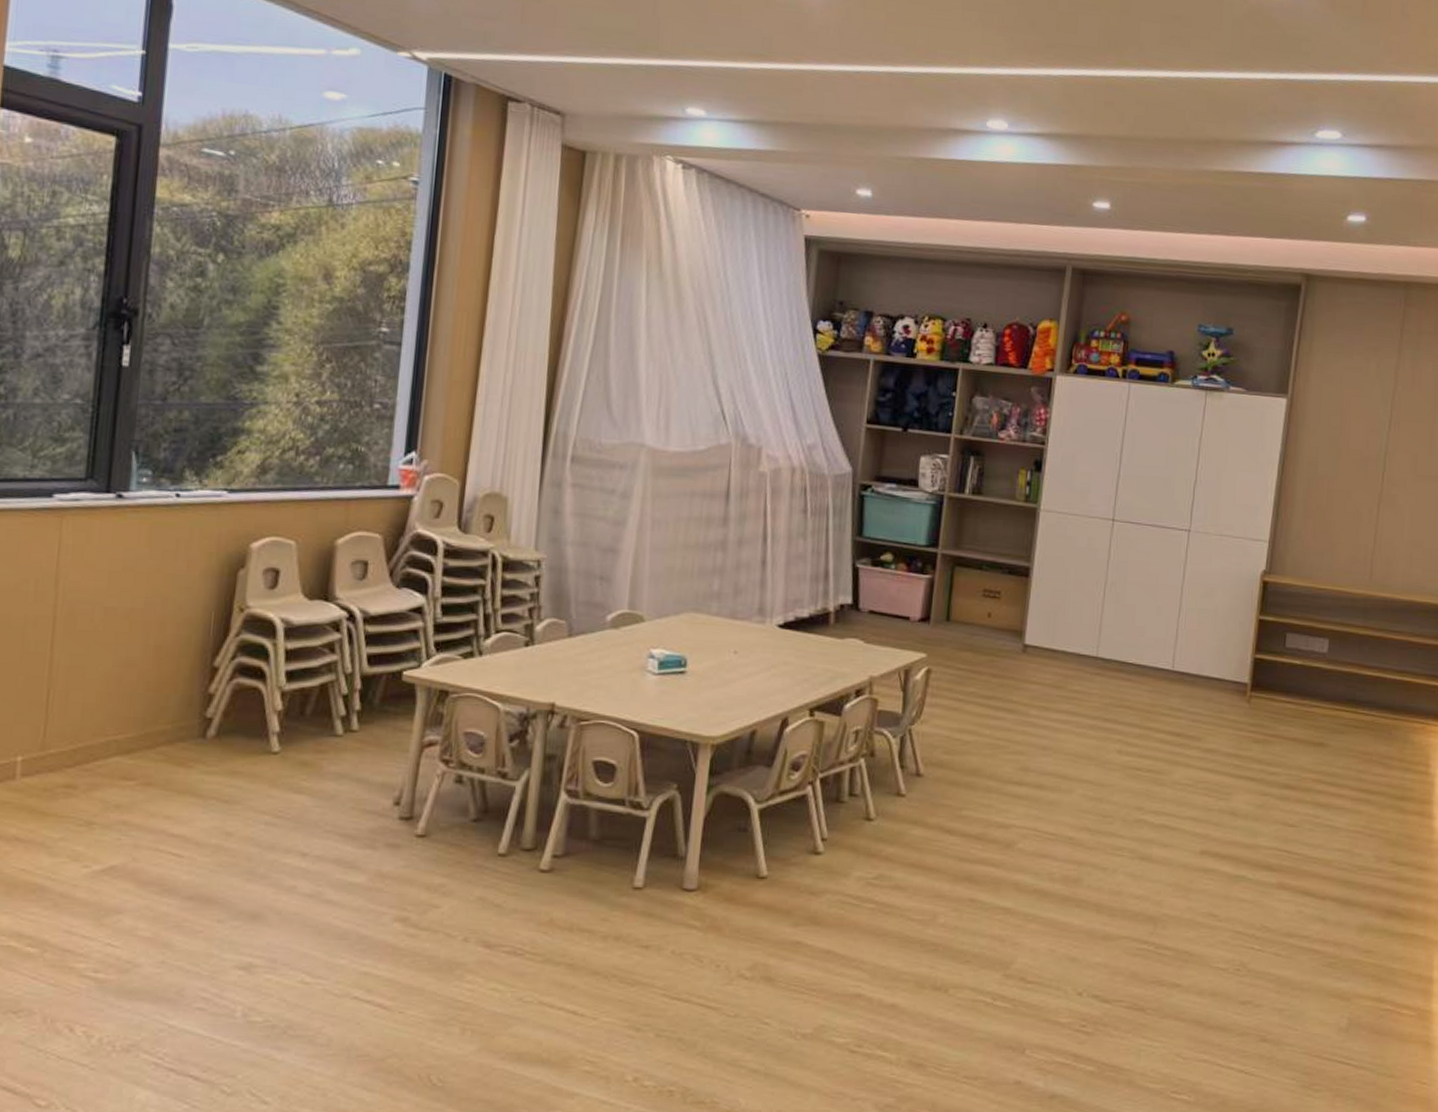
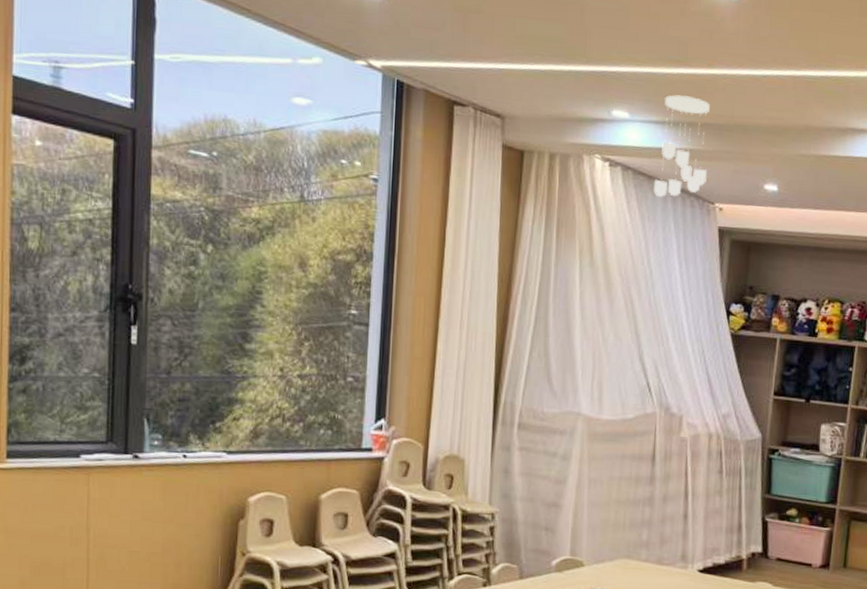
ceiling mobile: none [731,91,796,203] -> present [653,95,710,197]

